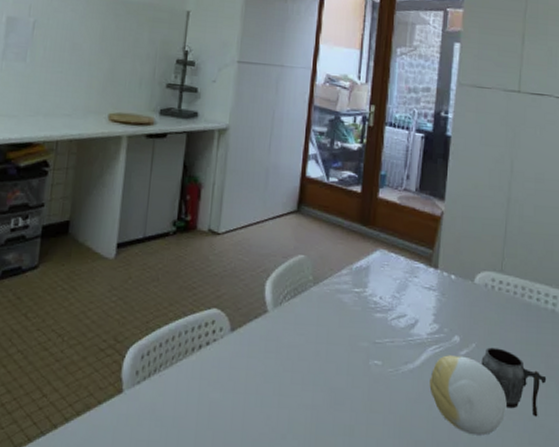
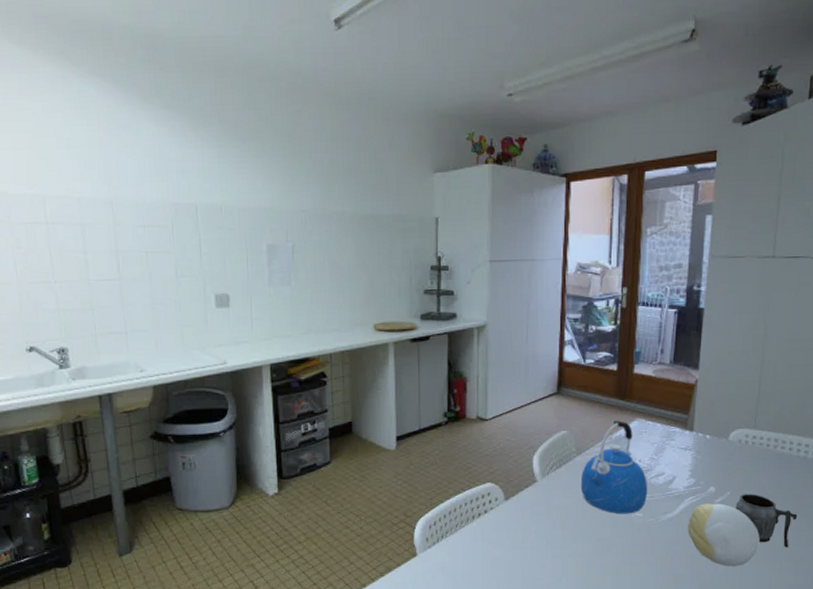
kettle: none [315,249,389,361] -> present [580,421,648,514]

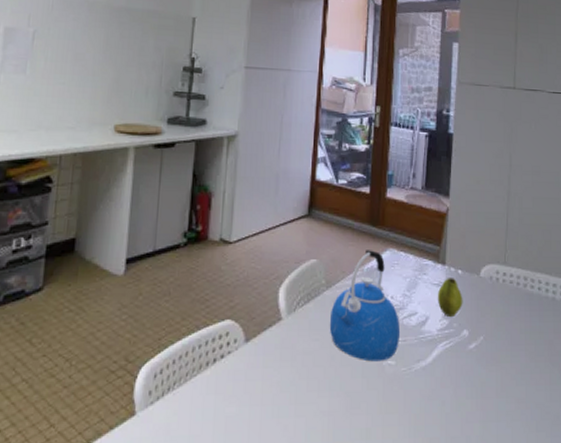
fruit: none [684,442,711,477] -> present [437,278,463,318]
decorative ball: present [687,503,760,567] -> none [441,349,515,428]
mug: present [736,494,798,548] -> none [489,339,550,405]

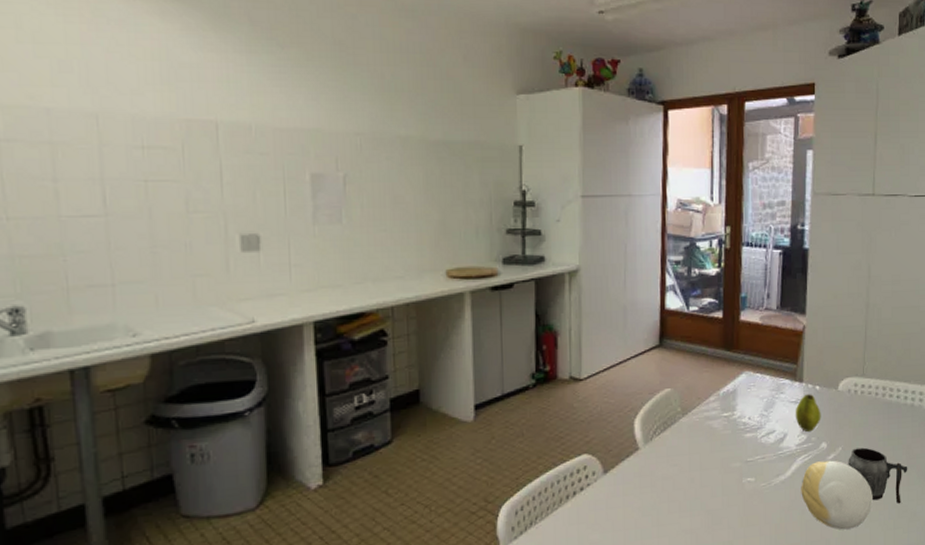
kettle: present [329,250,401,362] -> none [687,374,759,481]
decorative ball: none [441,349,515,428] -> present [801,460,873,530]
mug: none [489,339,550,405] -> present [848,447,908,504]

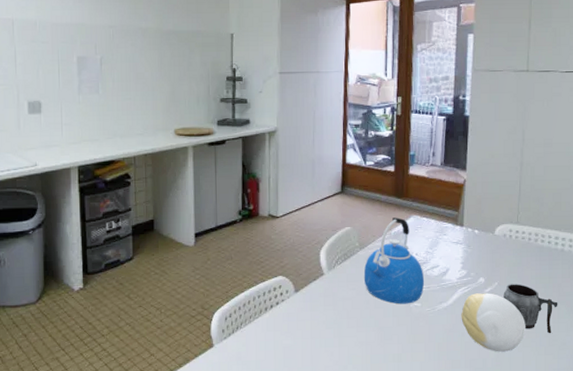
kettle: none [687,374,759,481] -> present [363,217,425,304]
fruit: present [795,394,821,433] -> none [456,237,480,269]

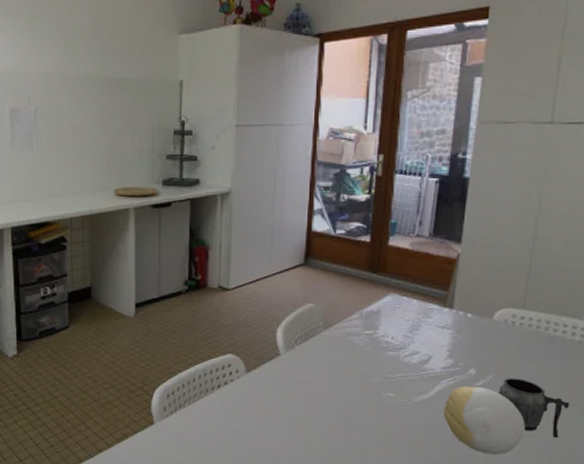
kettle: present [363,217,425,304] -> none [327,295,401,393]

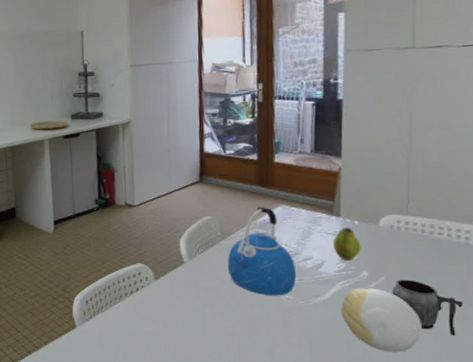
kettle: none [327,295,401,393] -> present [227,207,297,296]
fruit: none [442,321,472,358] -> present [332,228,361,261]

